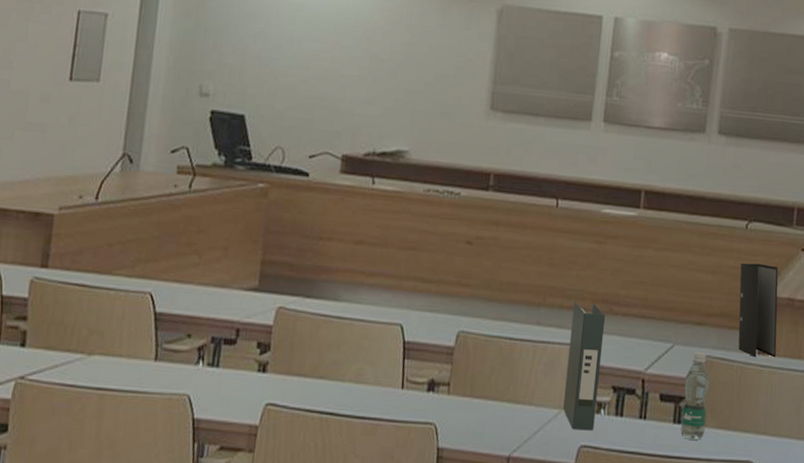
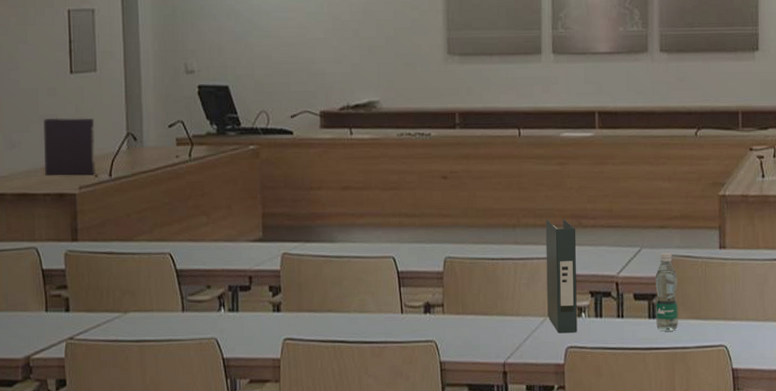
binder: none [22,127,88,196] -> present [43,117,96,176]
binder: present [738,263,779,358] -> none [695,166,737,252]

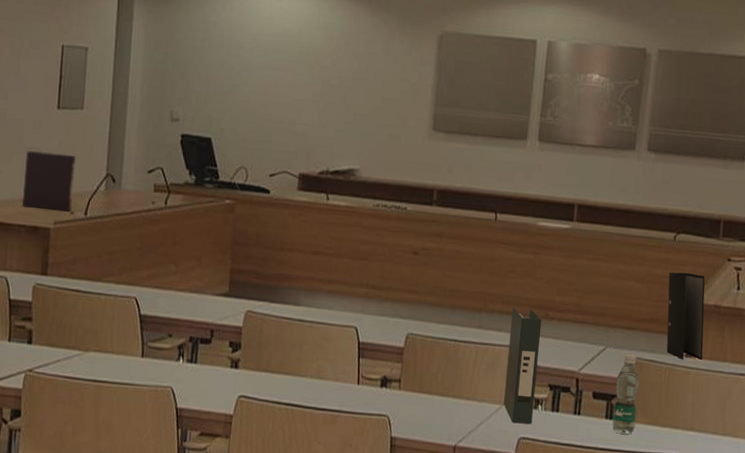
binder: none [695,166,737,252] -> present [666,272,705,361]

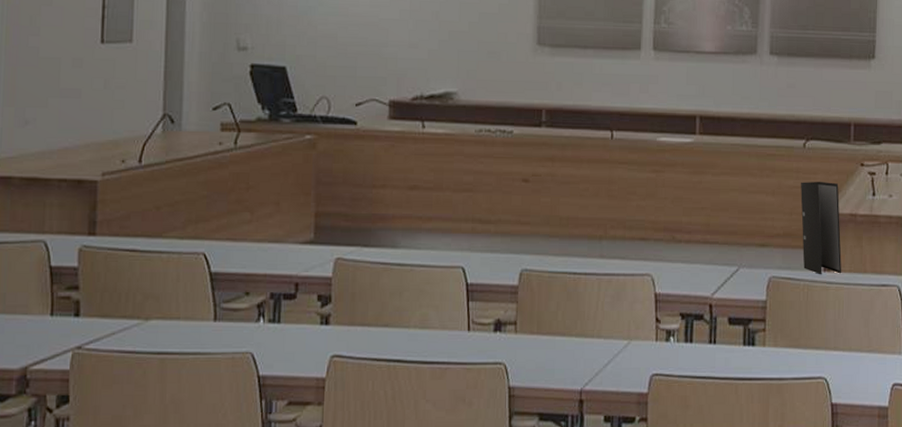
binder: present [22,150,76,212] -> none [62,92,125,160]
binder: present [503,306,542,424] -> none [632,231,669,358]
bottle: present [612,354,639,435] -> none [750,273,777,360]

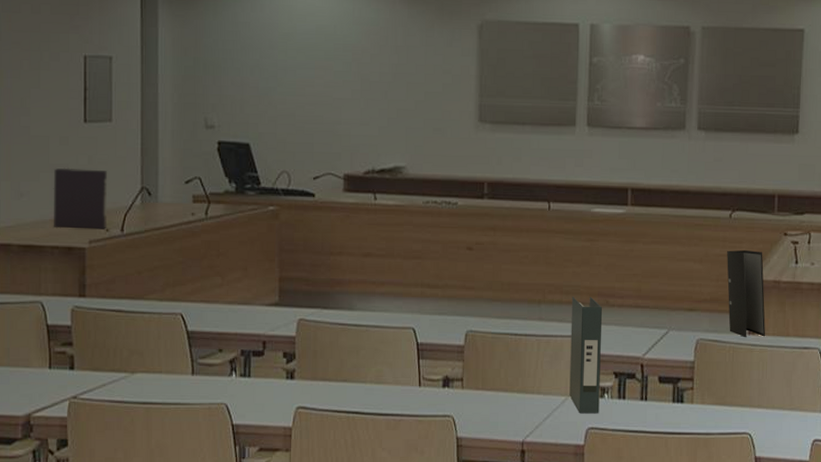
binder: none [62,92,125,160] -> present [53,167,108,229]
binder: none [632,231,669,358] -> present [569,296,603,413]

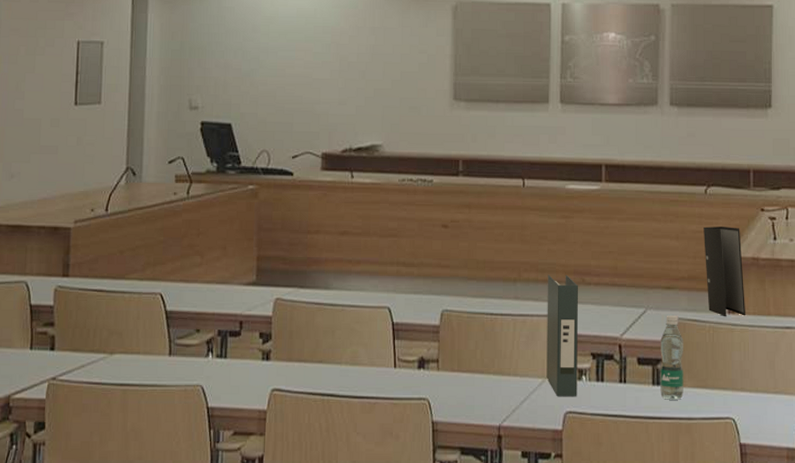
binder: present [53,167,108,229] -> none [41,149,94,209]
bottle: none [679,335,704,416] -> present [659,315,683,400]

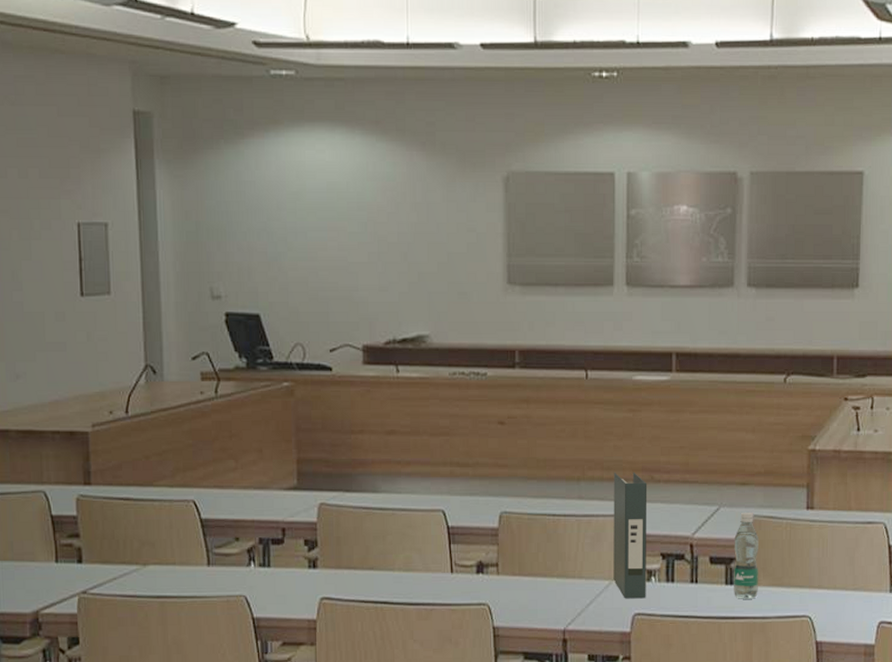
binder: present [703,226,746,317] -> none [782,417,826,513]

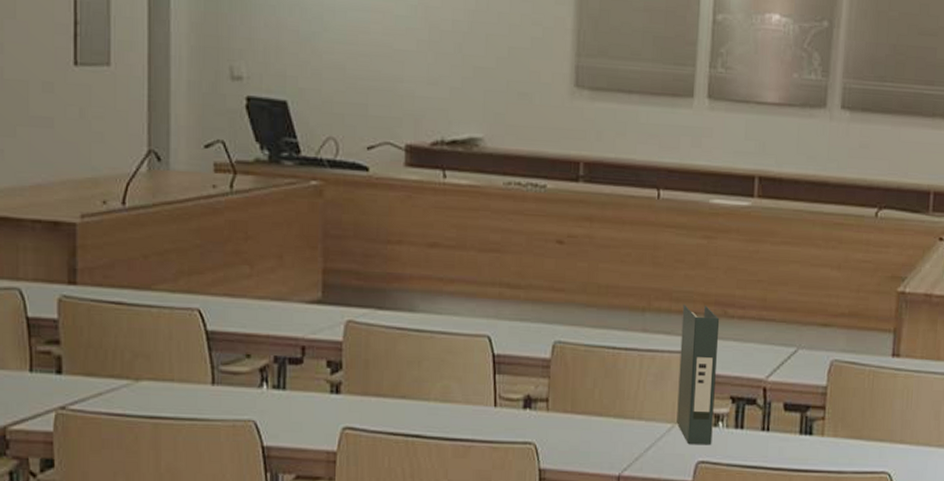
bottle: present [733,512,759,599] -> none [808,355,839,451]

